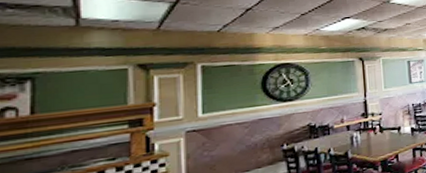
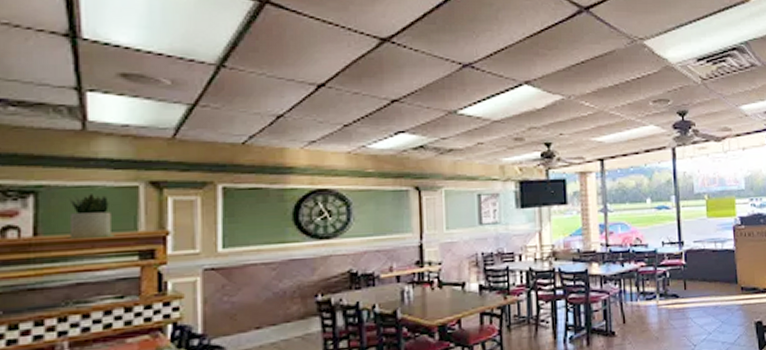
planter: none [61,77,107,116] -> present [65,194,115,241]

